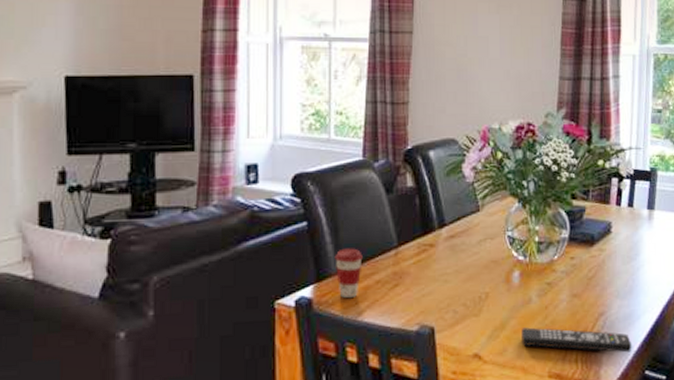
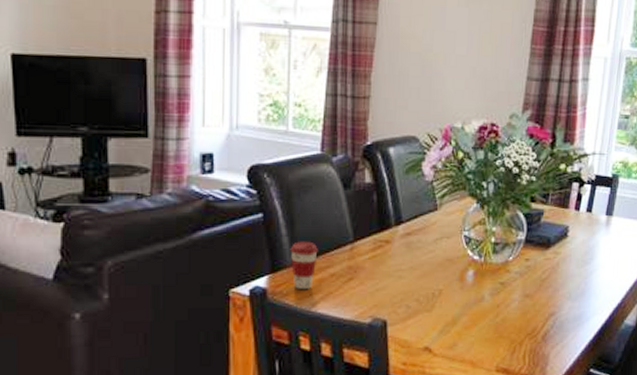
remote control: present [521,327,632,353] -> none [472,324,580,352]

